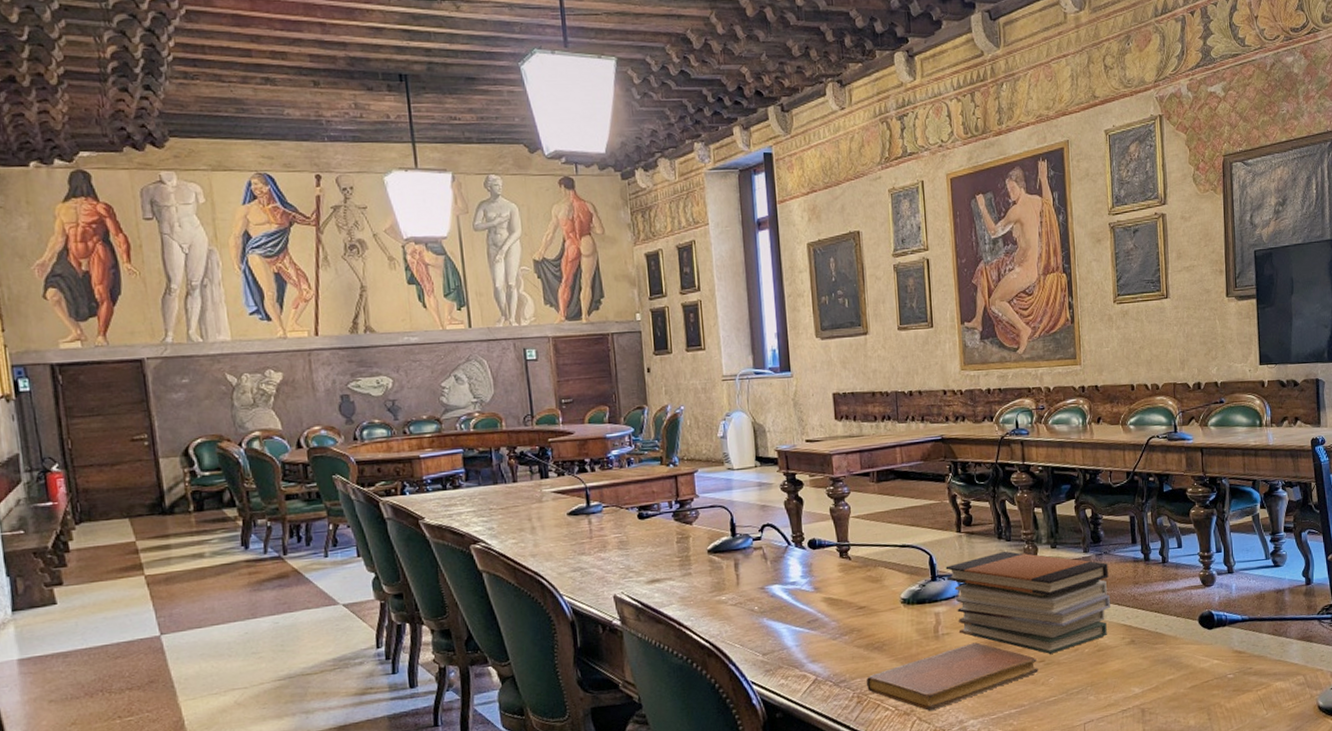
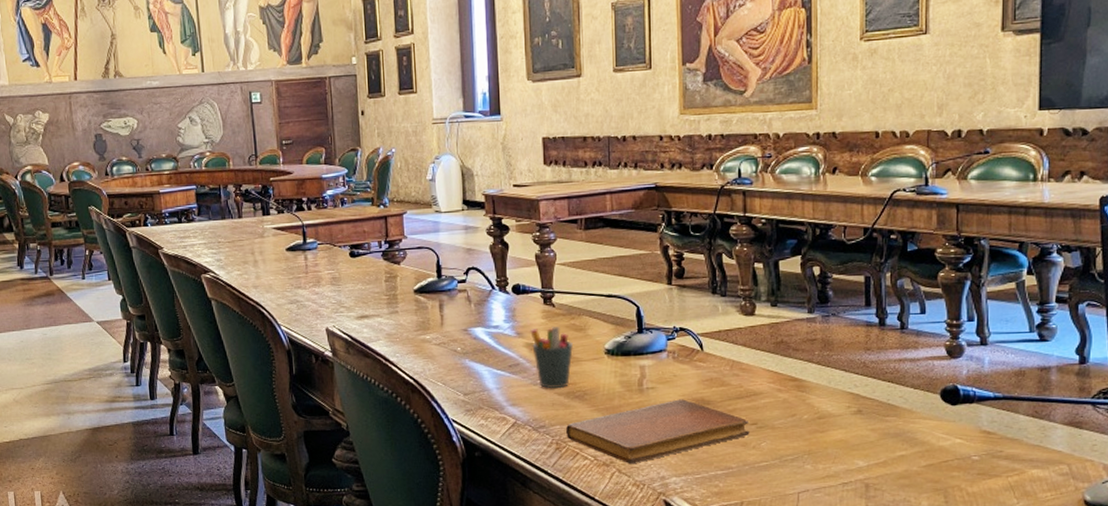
pen holder: none [827,579,871,642] -> present [530,327,573,389]
book stack: present [945,551,1110,654] -> none [653,306,836,417]

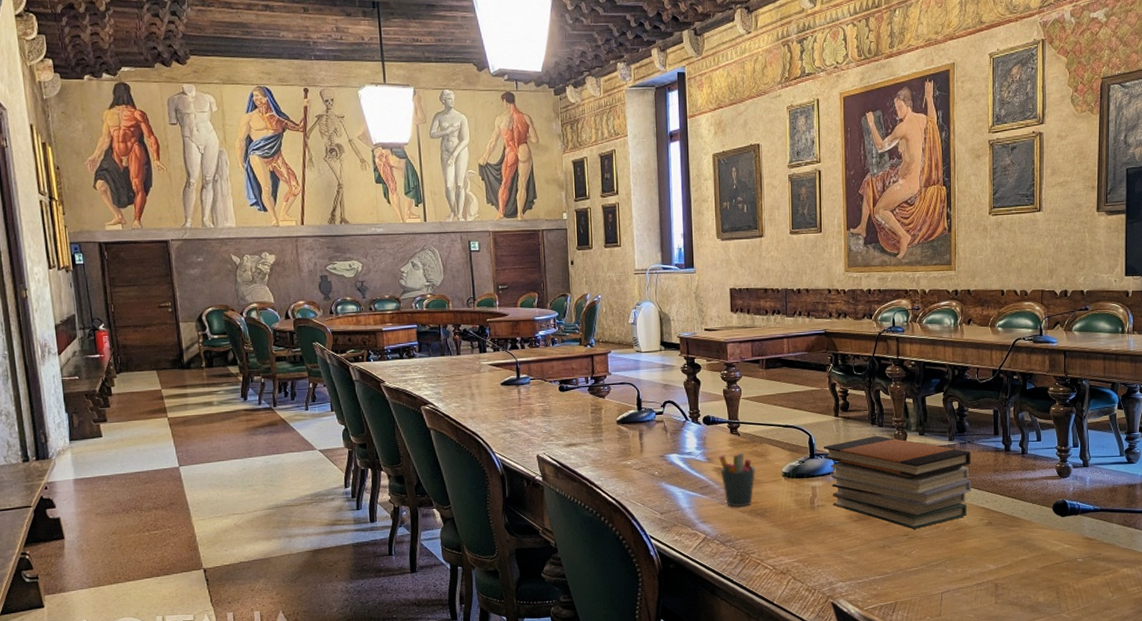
notebook: present [565,399,750,463] -> none [748,515,902,571]
book stack: none [653,306,836,417] -> present [823,435,971,529]

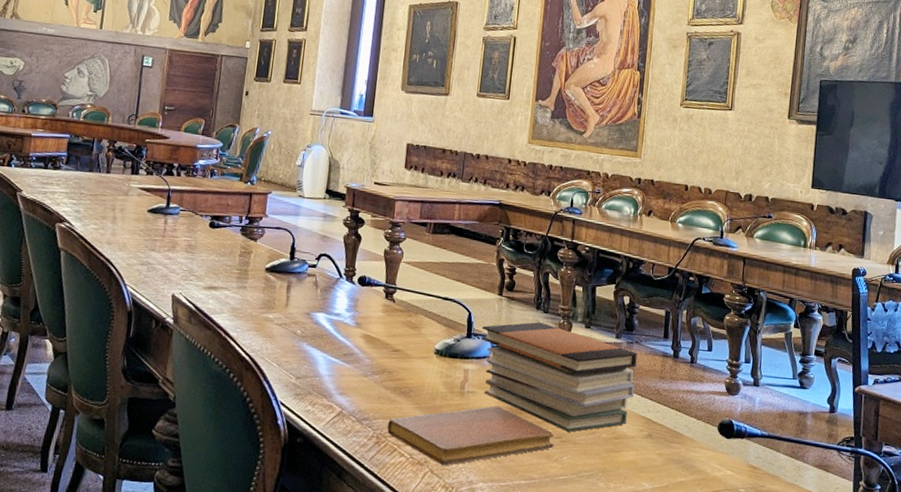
pen holder: present [719,453,755,507] -> none [368,321,406,383]
notebook: none [748,515,902,571] -> present [387,406,554,465]

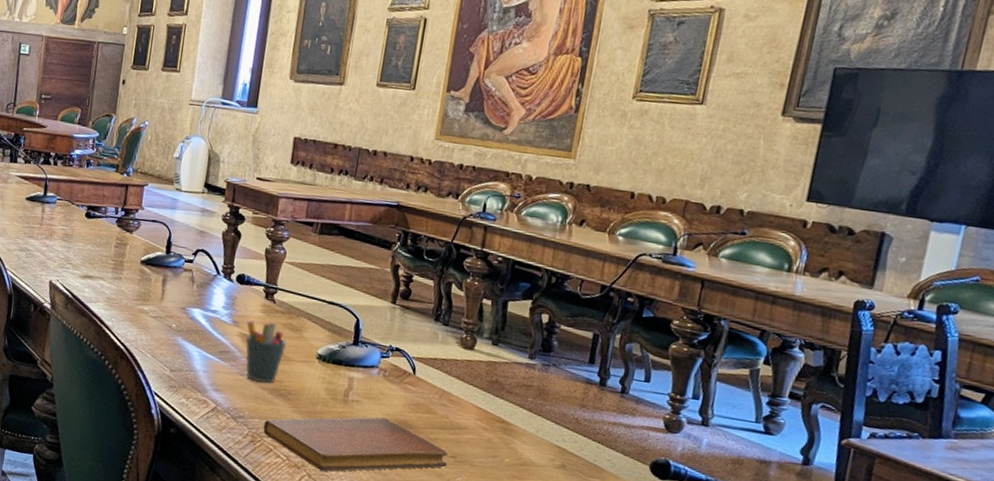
pen holder: none [368,321,406,383] -> present [245,320,286,384]
book stack: present [481,321,637,432] -> none [369,334,554,453]

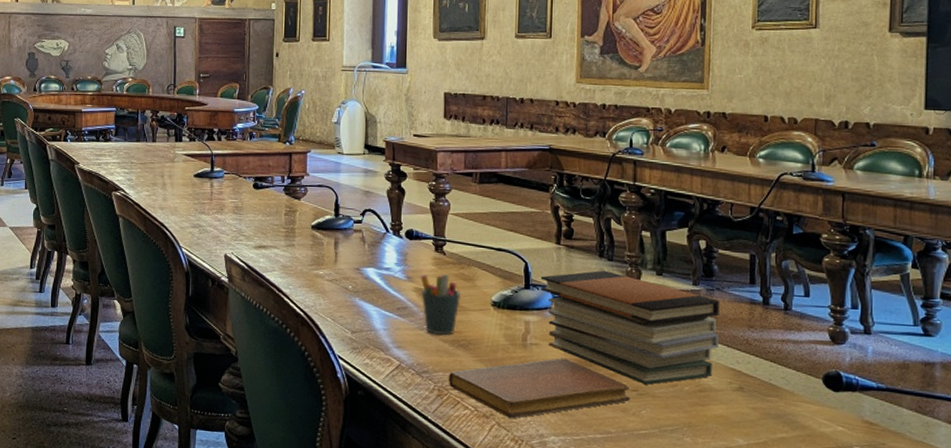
book stack: none [369,334,554,453] -> present [540,270,720,385]

